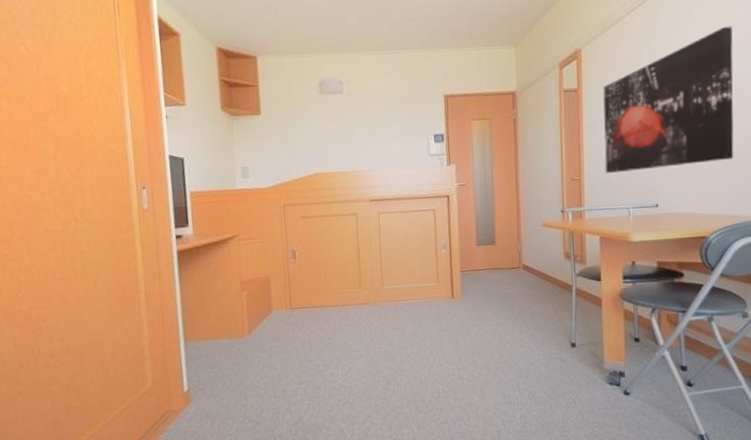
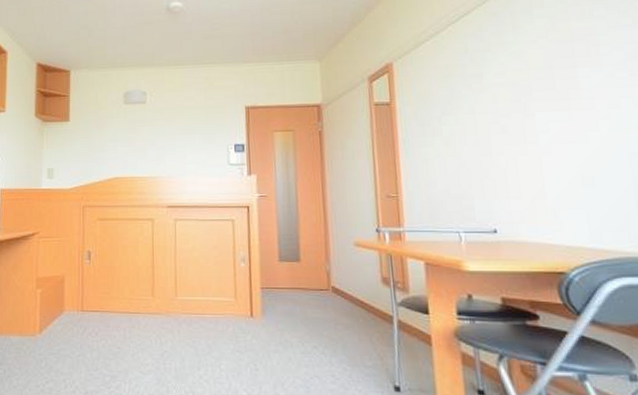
wall art: present [603,26,734,174] -> none [419,39,593,193]

